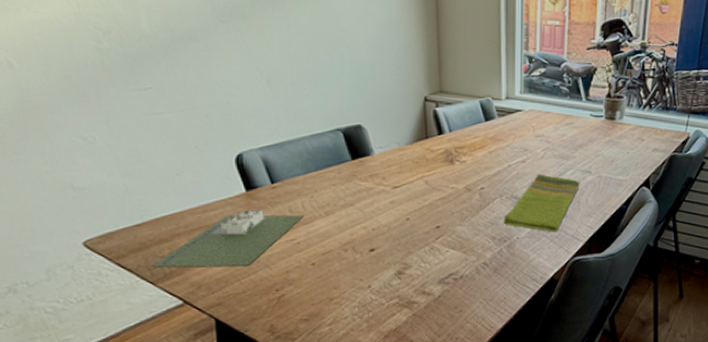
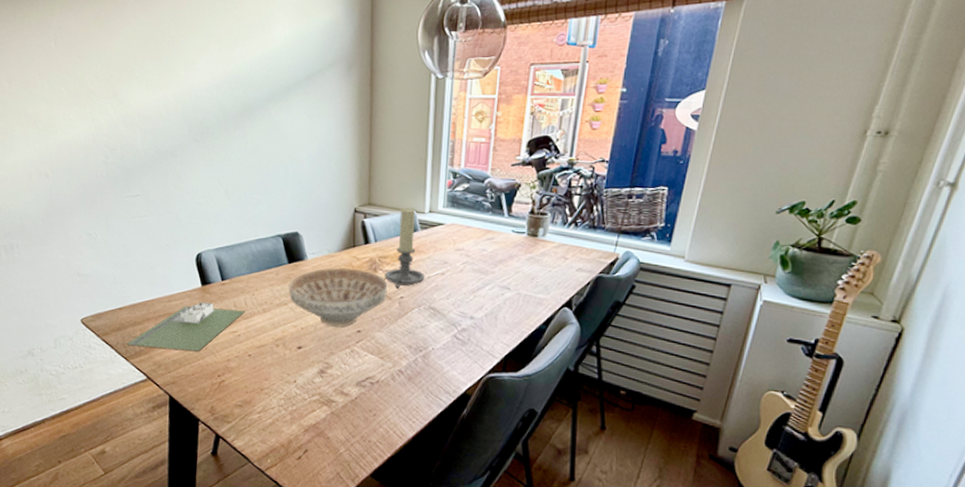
decorative bowl: none [354,161,466,224] -> present [288,268,388,327]
candle holder: none [461,94,505,180] -> present [384,207,425,289]
dish towel: present [503,174,580,232] -> none [420,287,498,347]

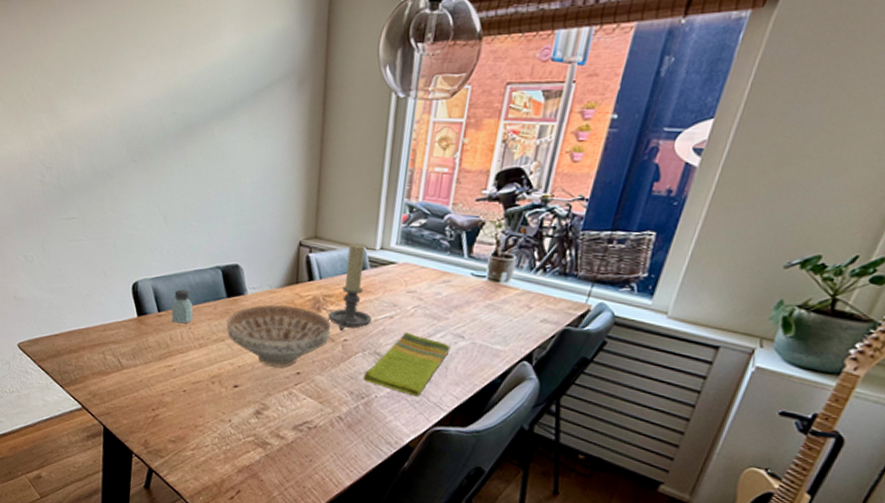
architectural model: present [126,302,245,351] -> none [62,333,181,384]
saltshaker: none [235,258,256,291] -> present [171,289,194,324]
dish towel: none [420,287,498,347] -> present [363,332,451,397]

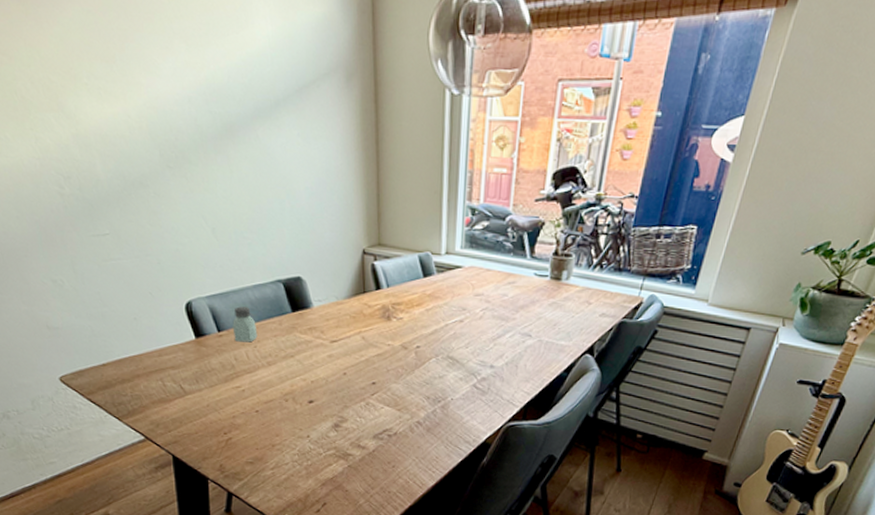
decorative bowl: present [226,304,331,368] -> none [294,316,403,379]
candle holder: present [327,243,372,331] -> none [398,248,442,338]
dish towel: present [363,332,451,397] -> none [438,335,519,396]

